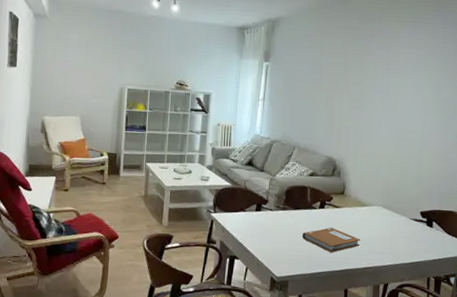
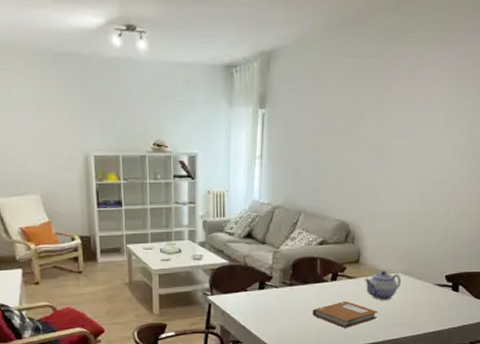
teapot: none [348,202,382,230] -> present [364,270,402,300]

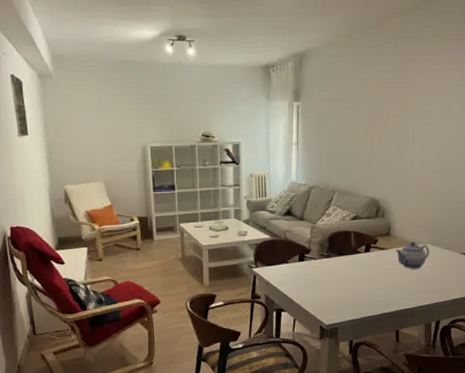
notebook: present [312,301,377,328] -> none [348,271,409,295]

